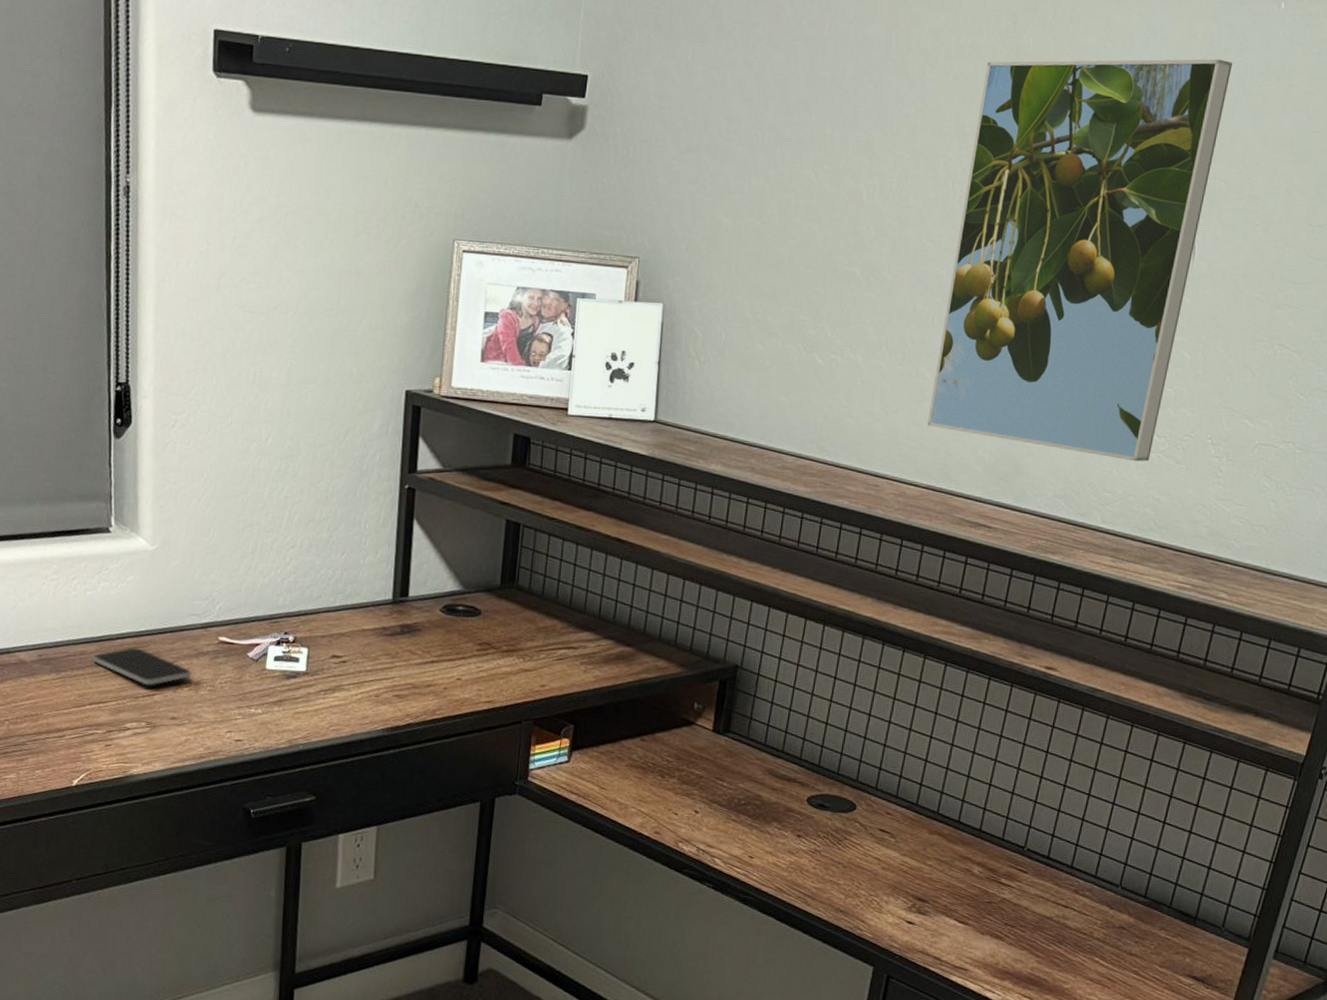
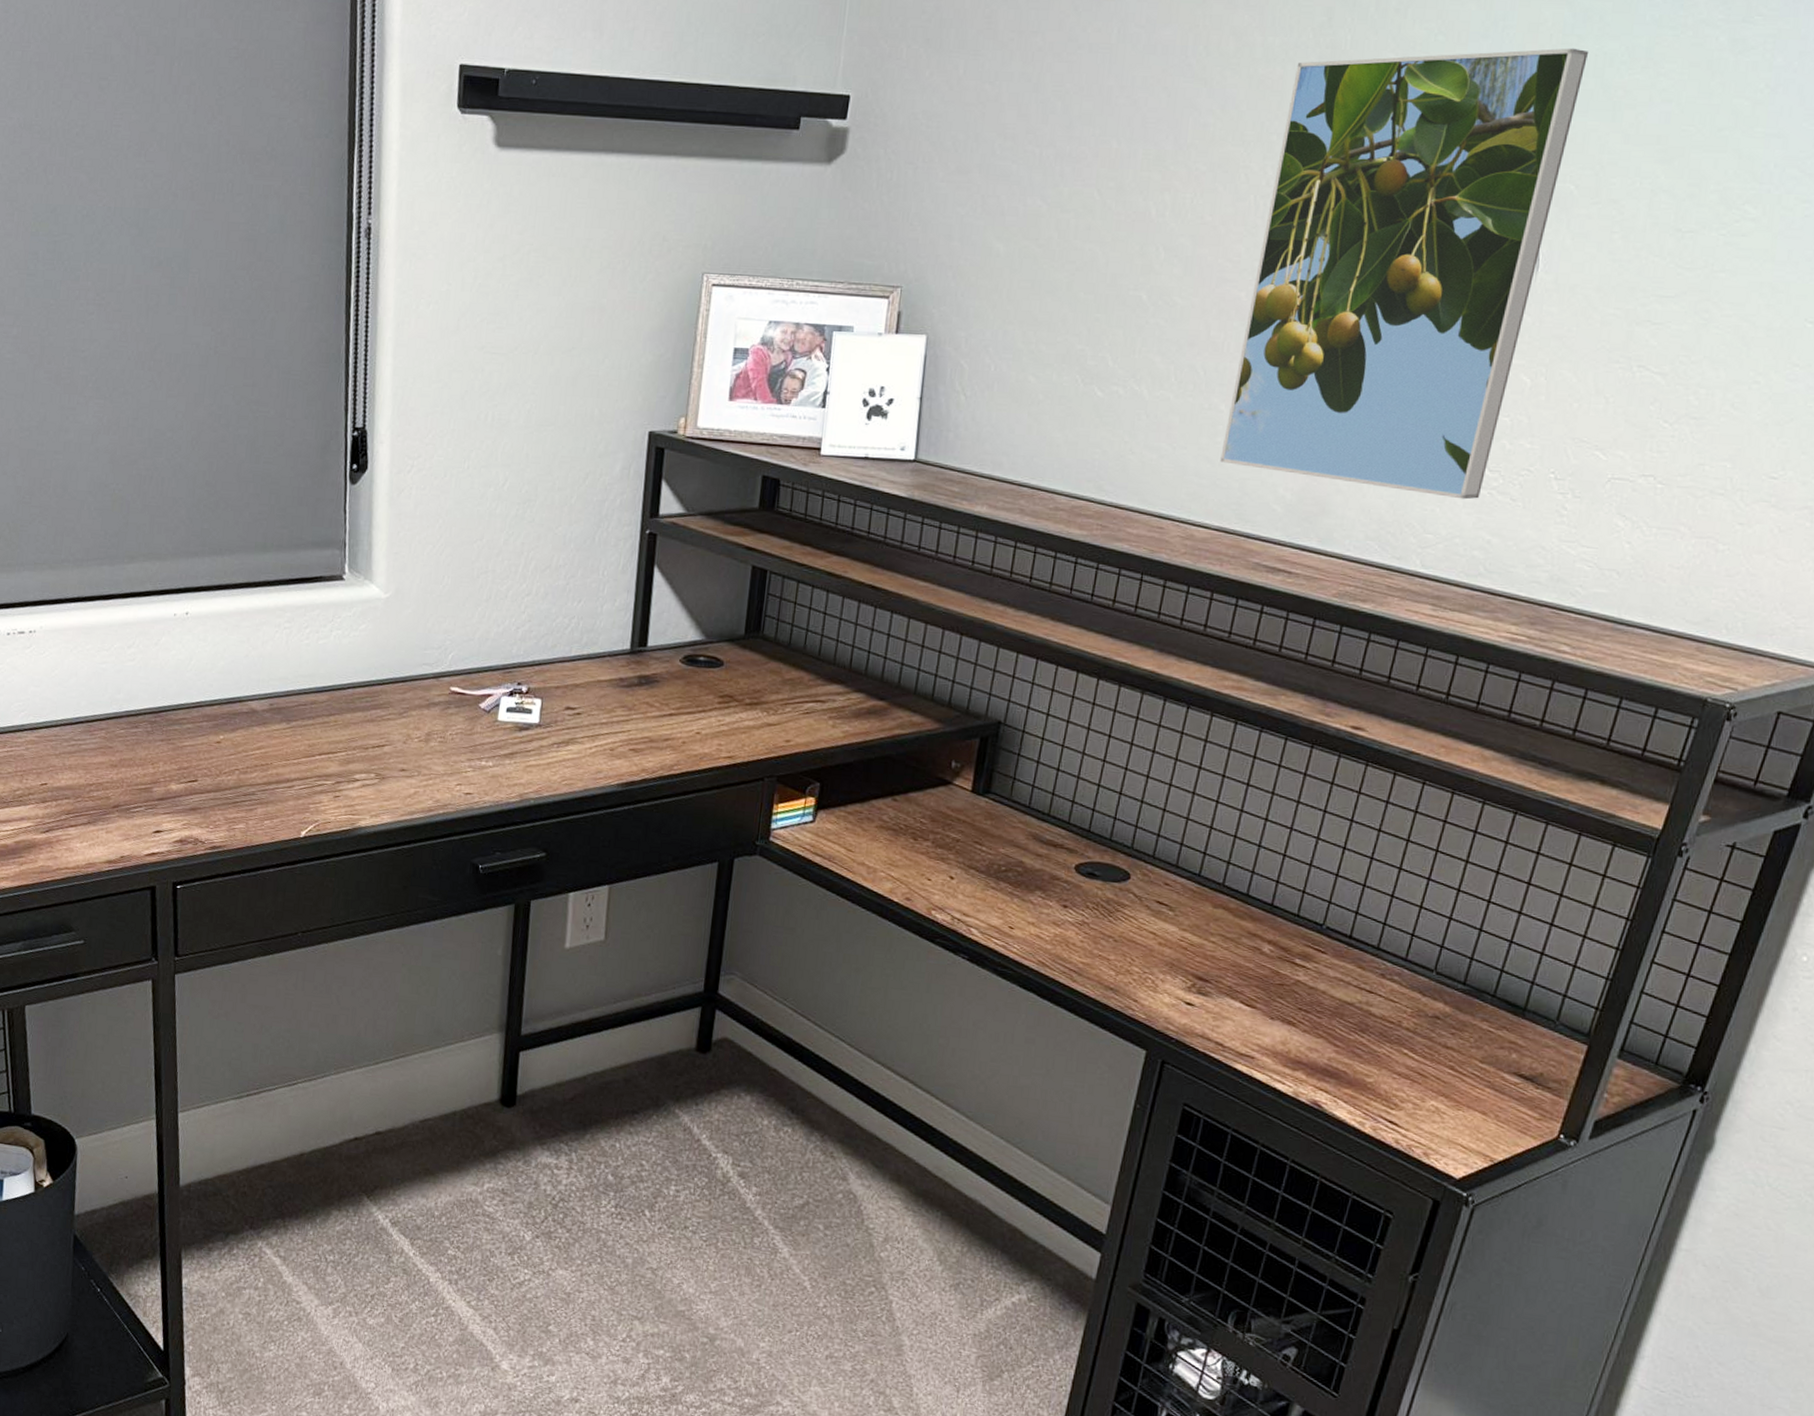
smartphone: present [92,647,192,686] -> none [323,697,423,737]

